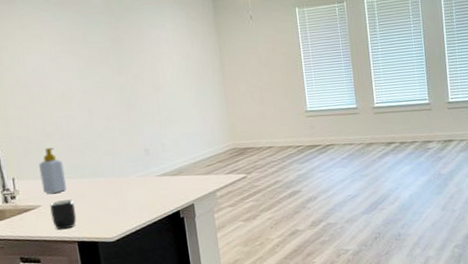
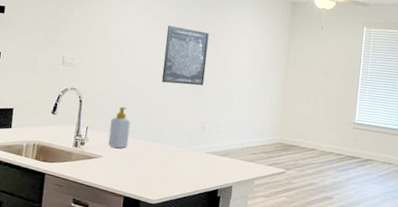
mug: present [50,199,77,230] -> none [108,155,131,183]
wall art: none [75,46,135,111] -> present [161,25,209,86]

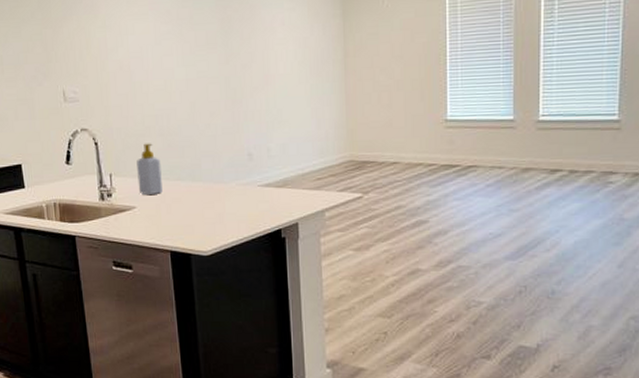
wall art: present [161,25,209,86] -> none [181,27,241,104]

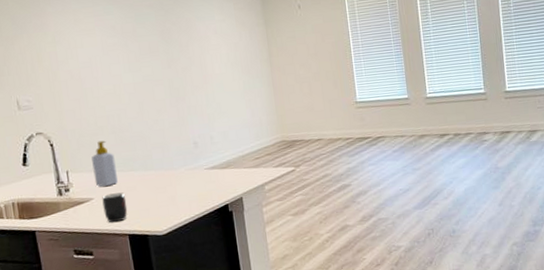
mug: none [145,203,171,236] -> present [102,192,128,223]

